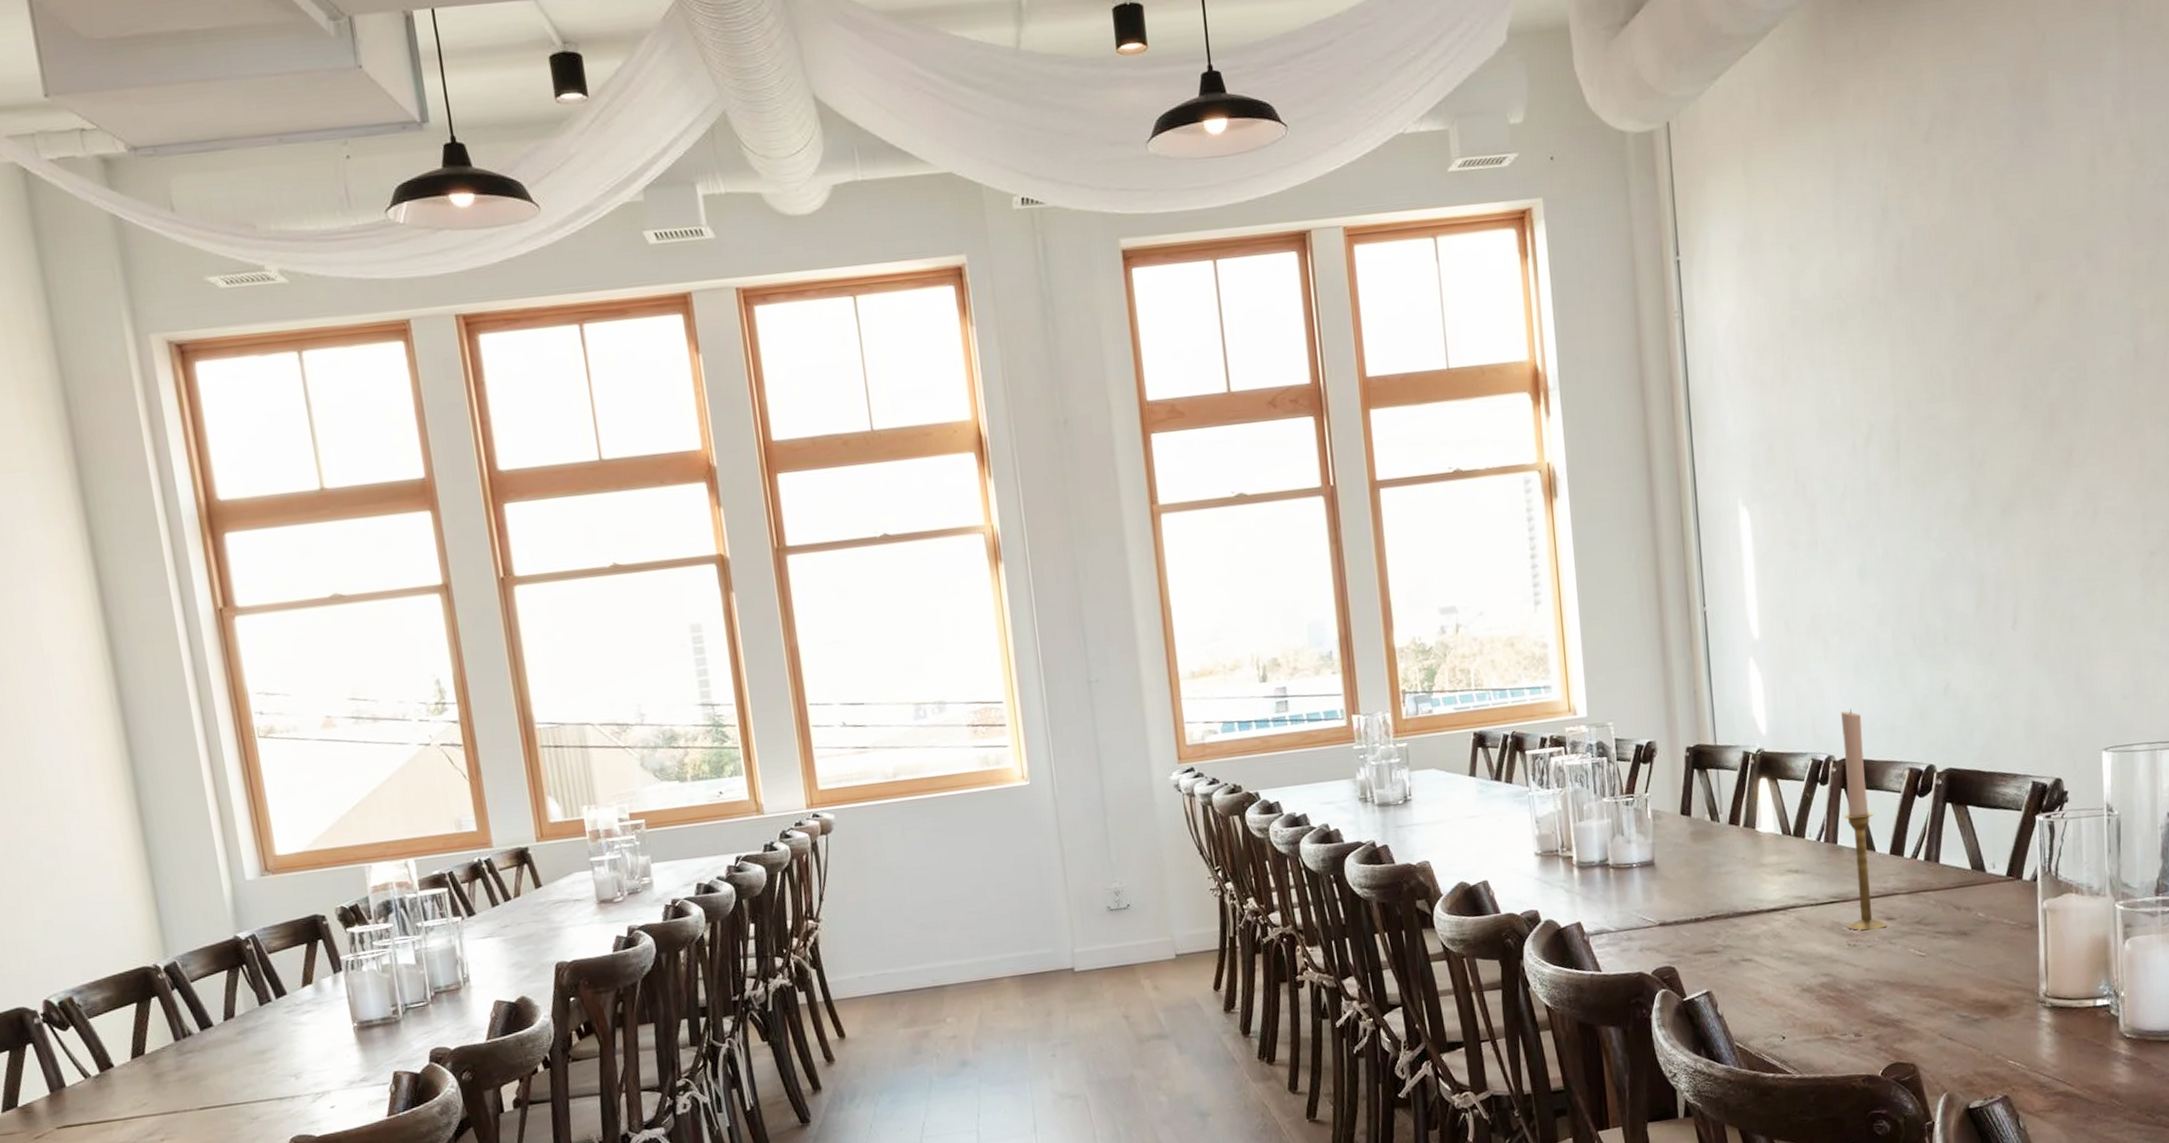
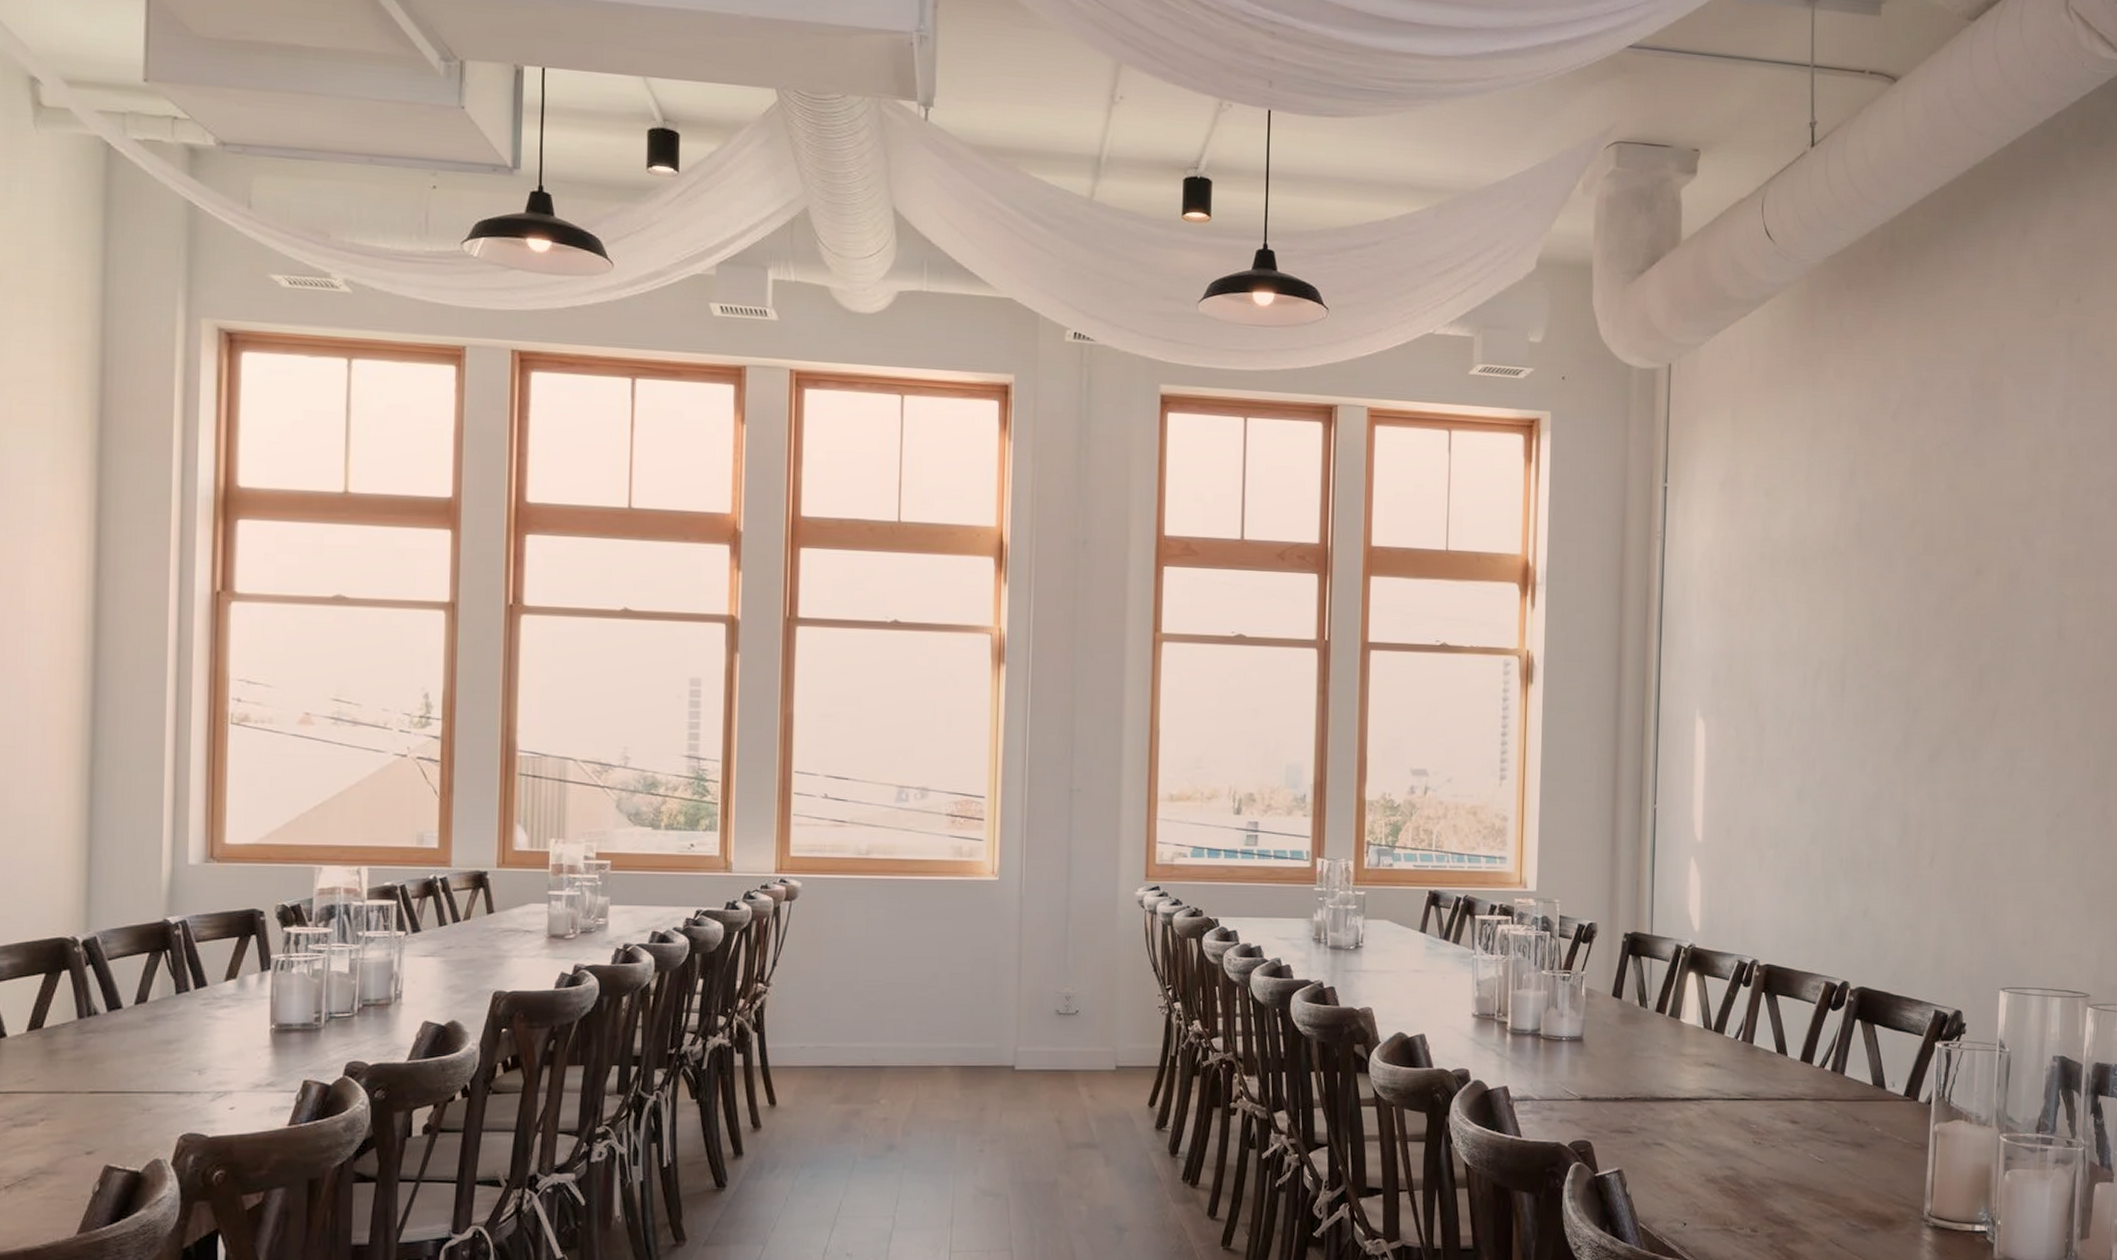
candlestick: present [1840,709,1888,930] -> none [1754,919,1792,1130]

